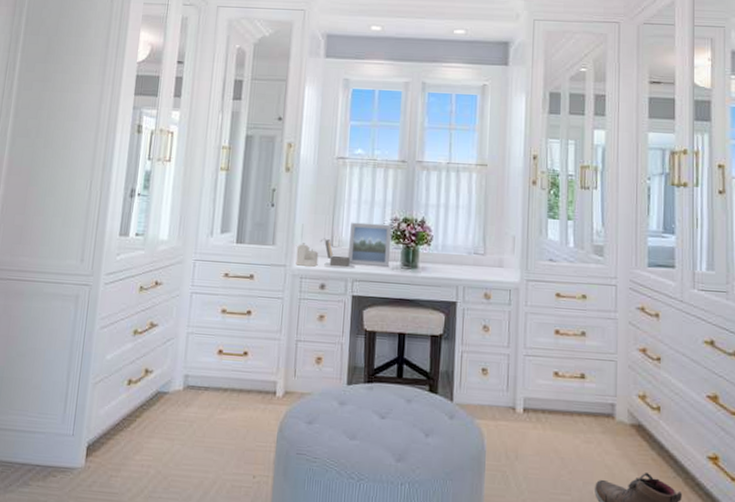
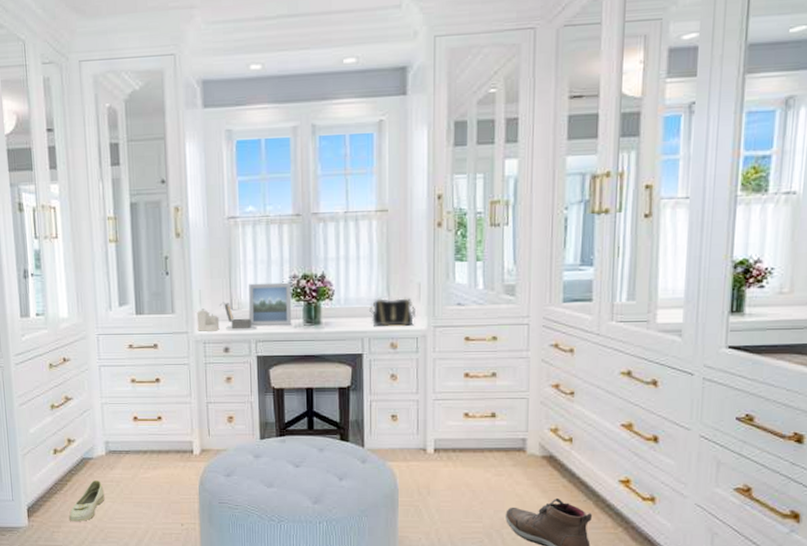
shoe: none [131,418,175,466] -> present [68,480,105,521]
handbag: none [465,248,510,278] -> present [369,297,417,327]

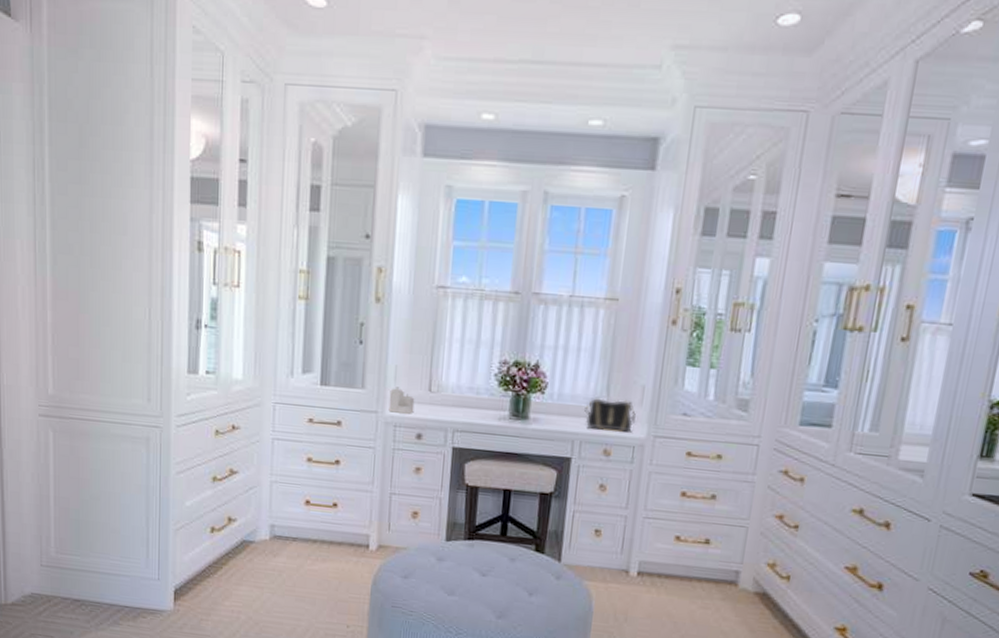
shoe: present [68,480,105,521] -> none [220,567,264,611]
jewelry box: present [220,302,258,332] -> none [417,382,457,418]
picture frame: present [248,282,292,325] -> none [448,364,501,417]

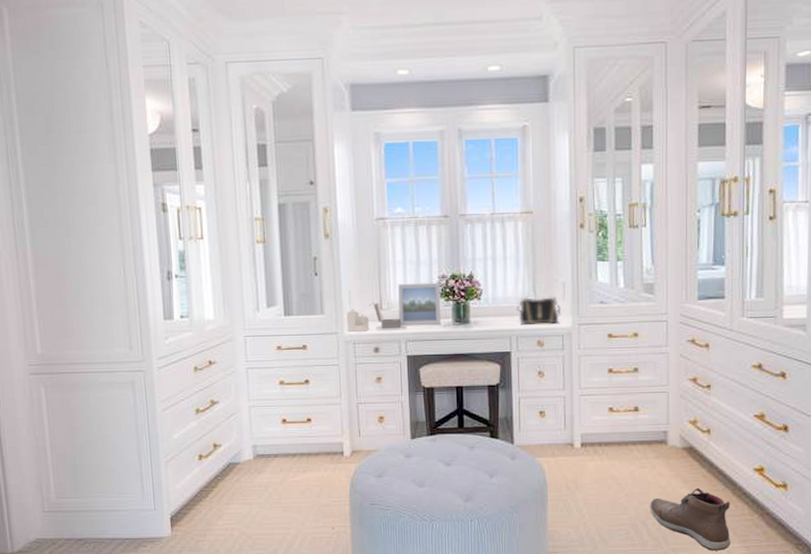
jewelry box: none [417,382,457,418] -> present [370,302,407,332]
picture frame: none [448,364,501,417] -> present [397,282,442,325]

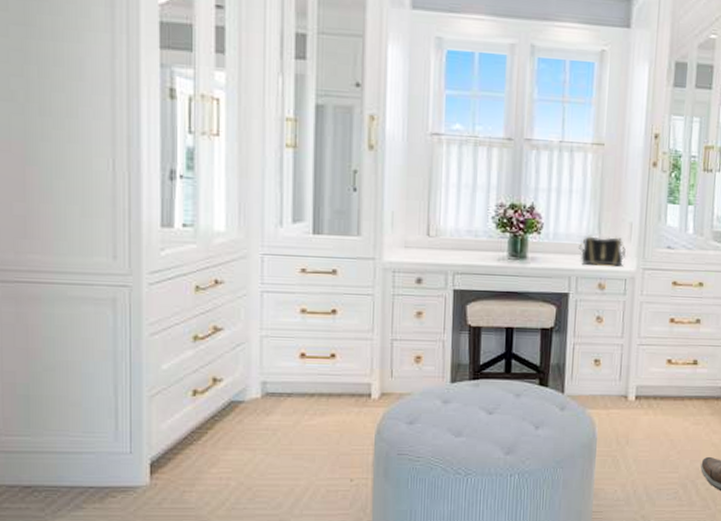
candle: present [346,309,370,333] -> none [386,233,413,260]
jewelry box: present [370,302,407,332] -> none [415,227,457,262]
picture frame: present [397,282,442,325] -> none [447,208,497,258]

